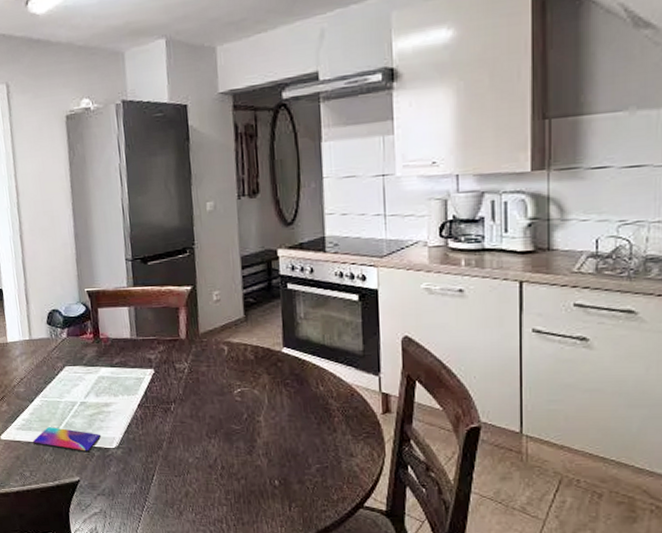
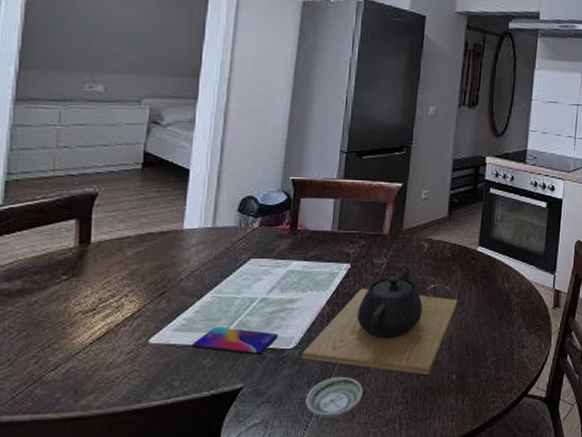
teapot: none [124,370,269,479] -> present [302,266,458,375]
saucer: none [134,475,187,513] -> present [305,376,364,419]

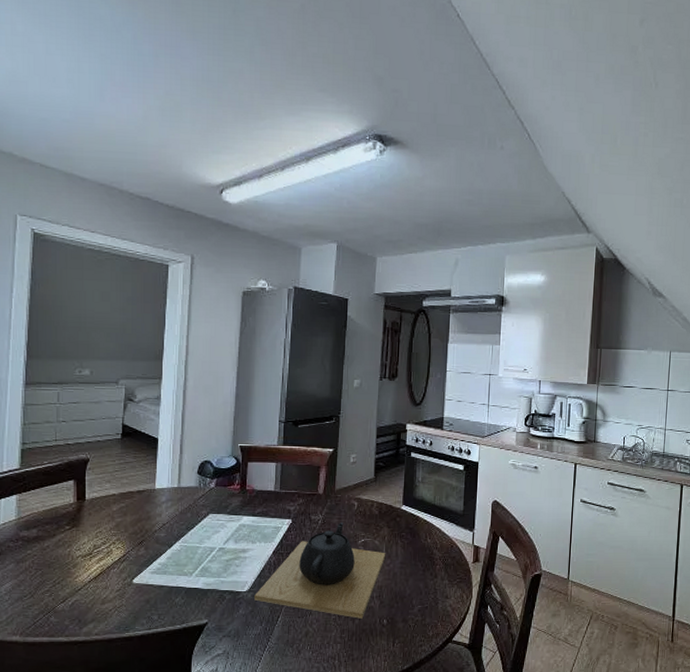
smartphone: present [191,327,279,355] -> none [165,571,235,596]
saucer: present [305,376,364,419] -> none [258,617,307,653]

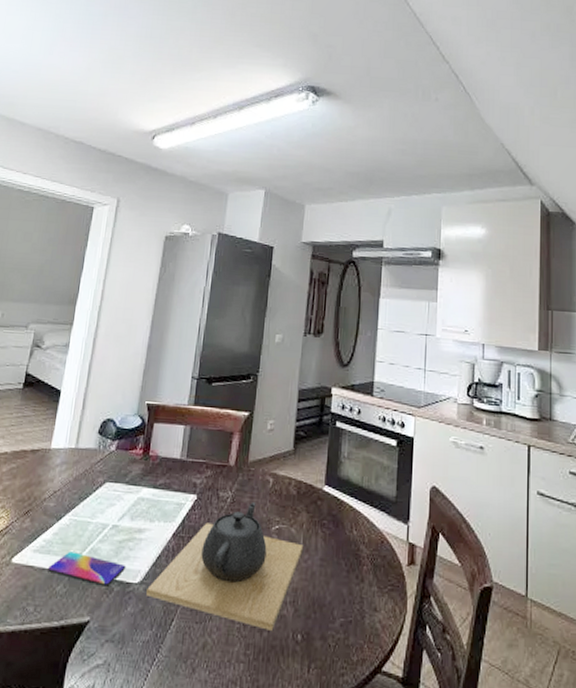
smartphone: none [165,571,235,596] -> present [47,552,126,587]

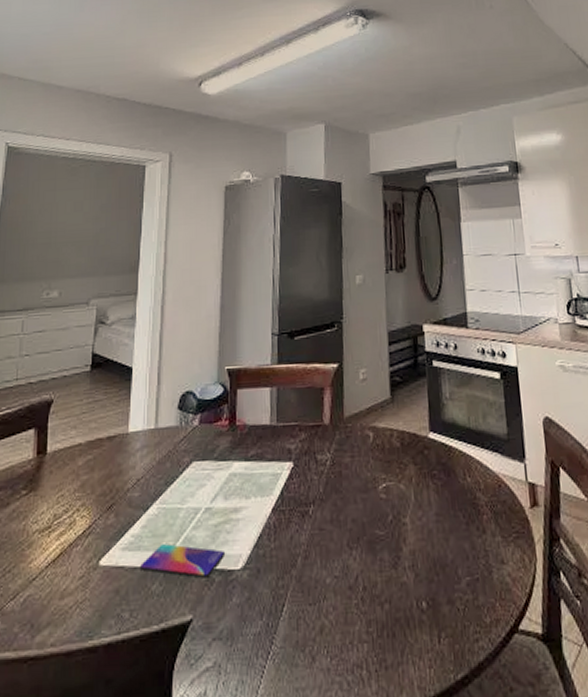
teapot: present [146,502,304,631] -> none [251,461,416,602]

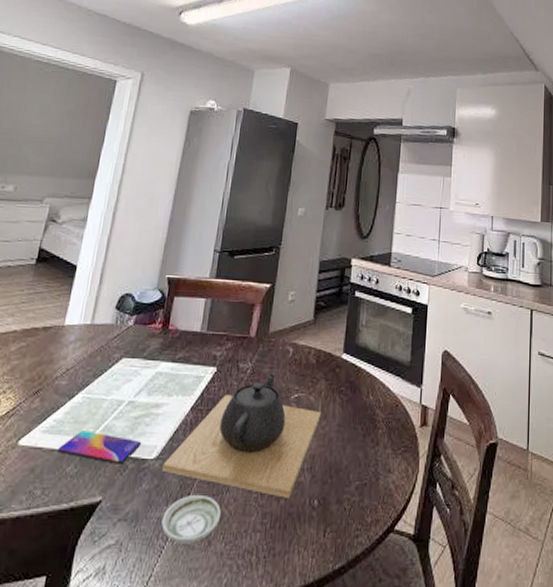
teapot: none [251,461,416,602] -> present [162,372,322,498]
saucer: none [259,604,322,662] -> present [161,494,222,544]

